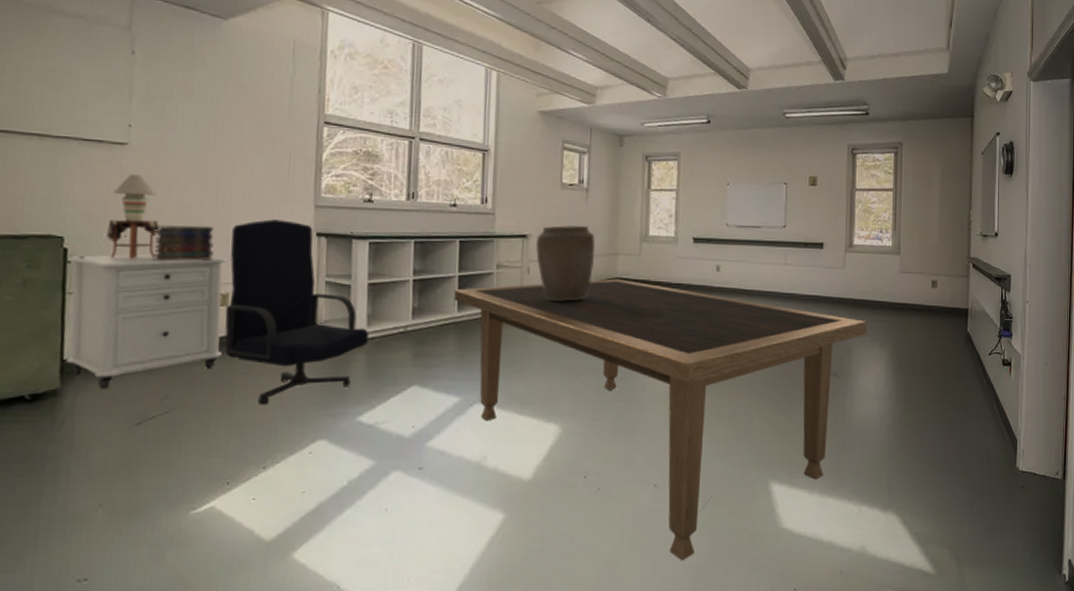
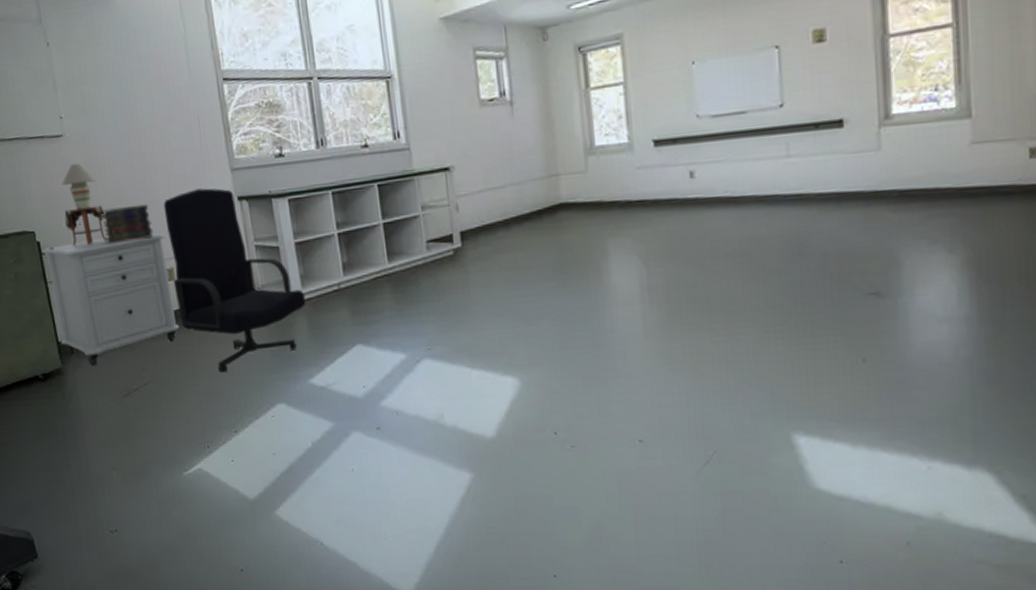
dining table: present [454,278,867,561] -> none [382,203,924,526]
vase: present [536,224,595,301] -> none [461,145,532,239]

